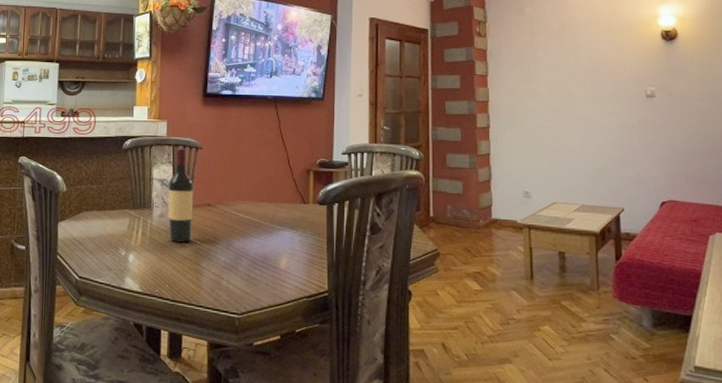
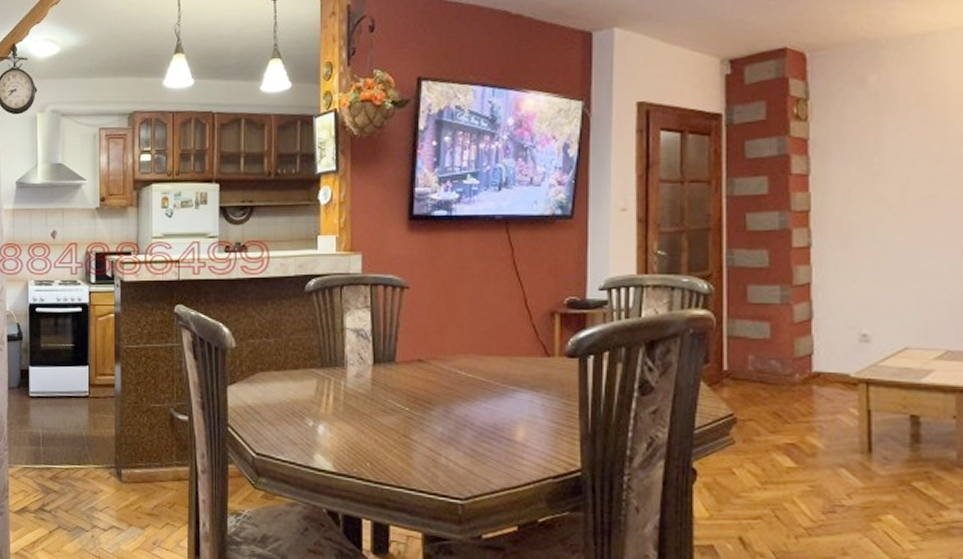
wine bottle: present [168,148,194,243] -> none [366,288,400,409]

